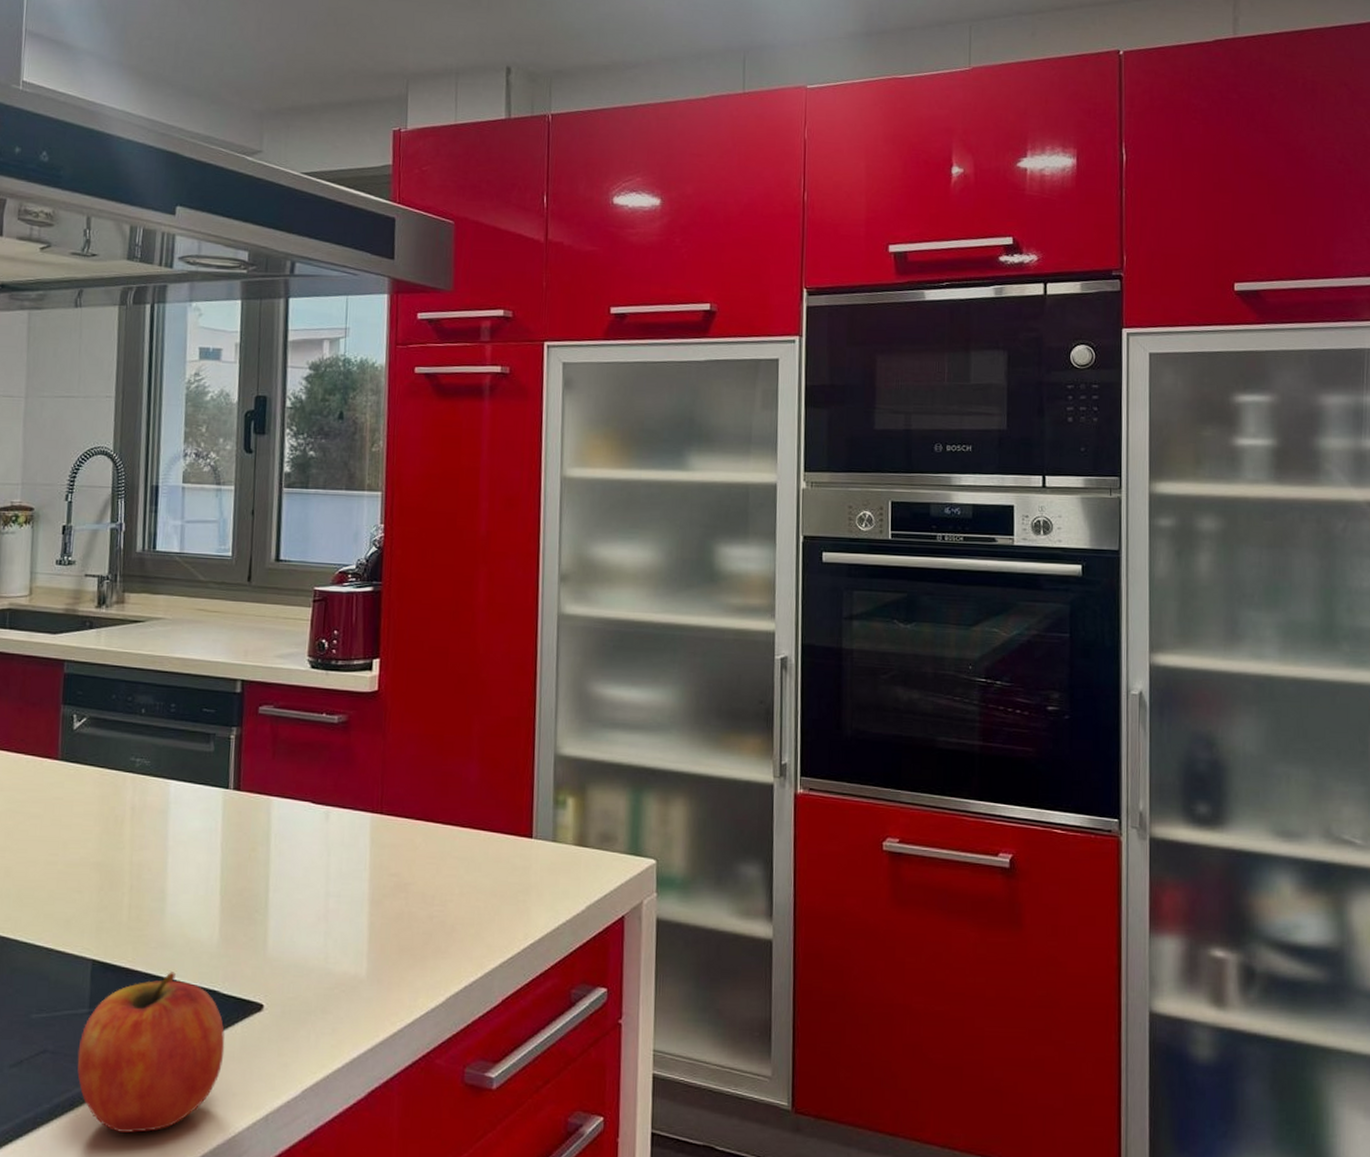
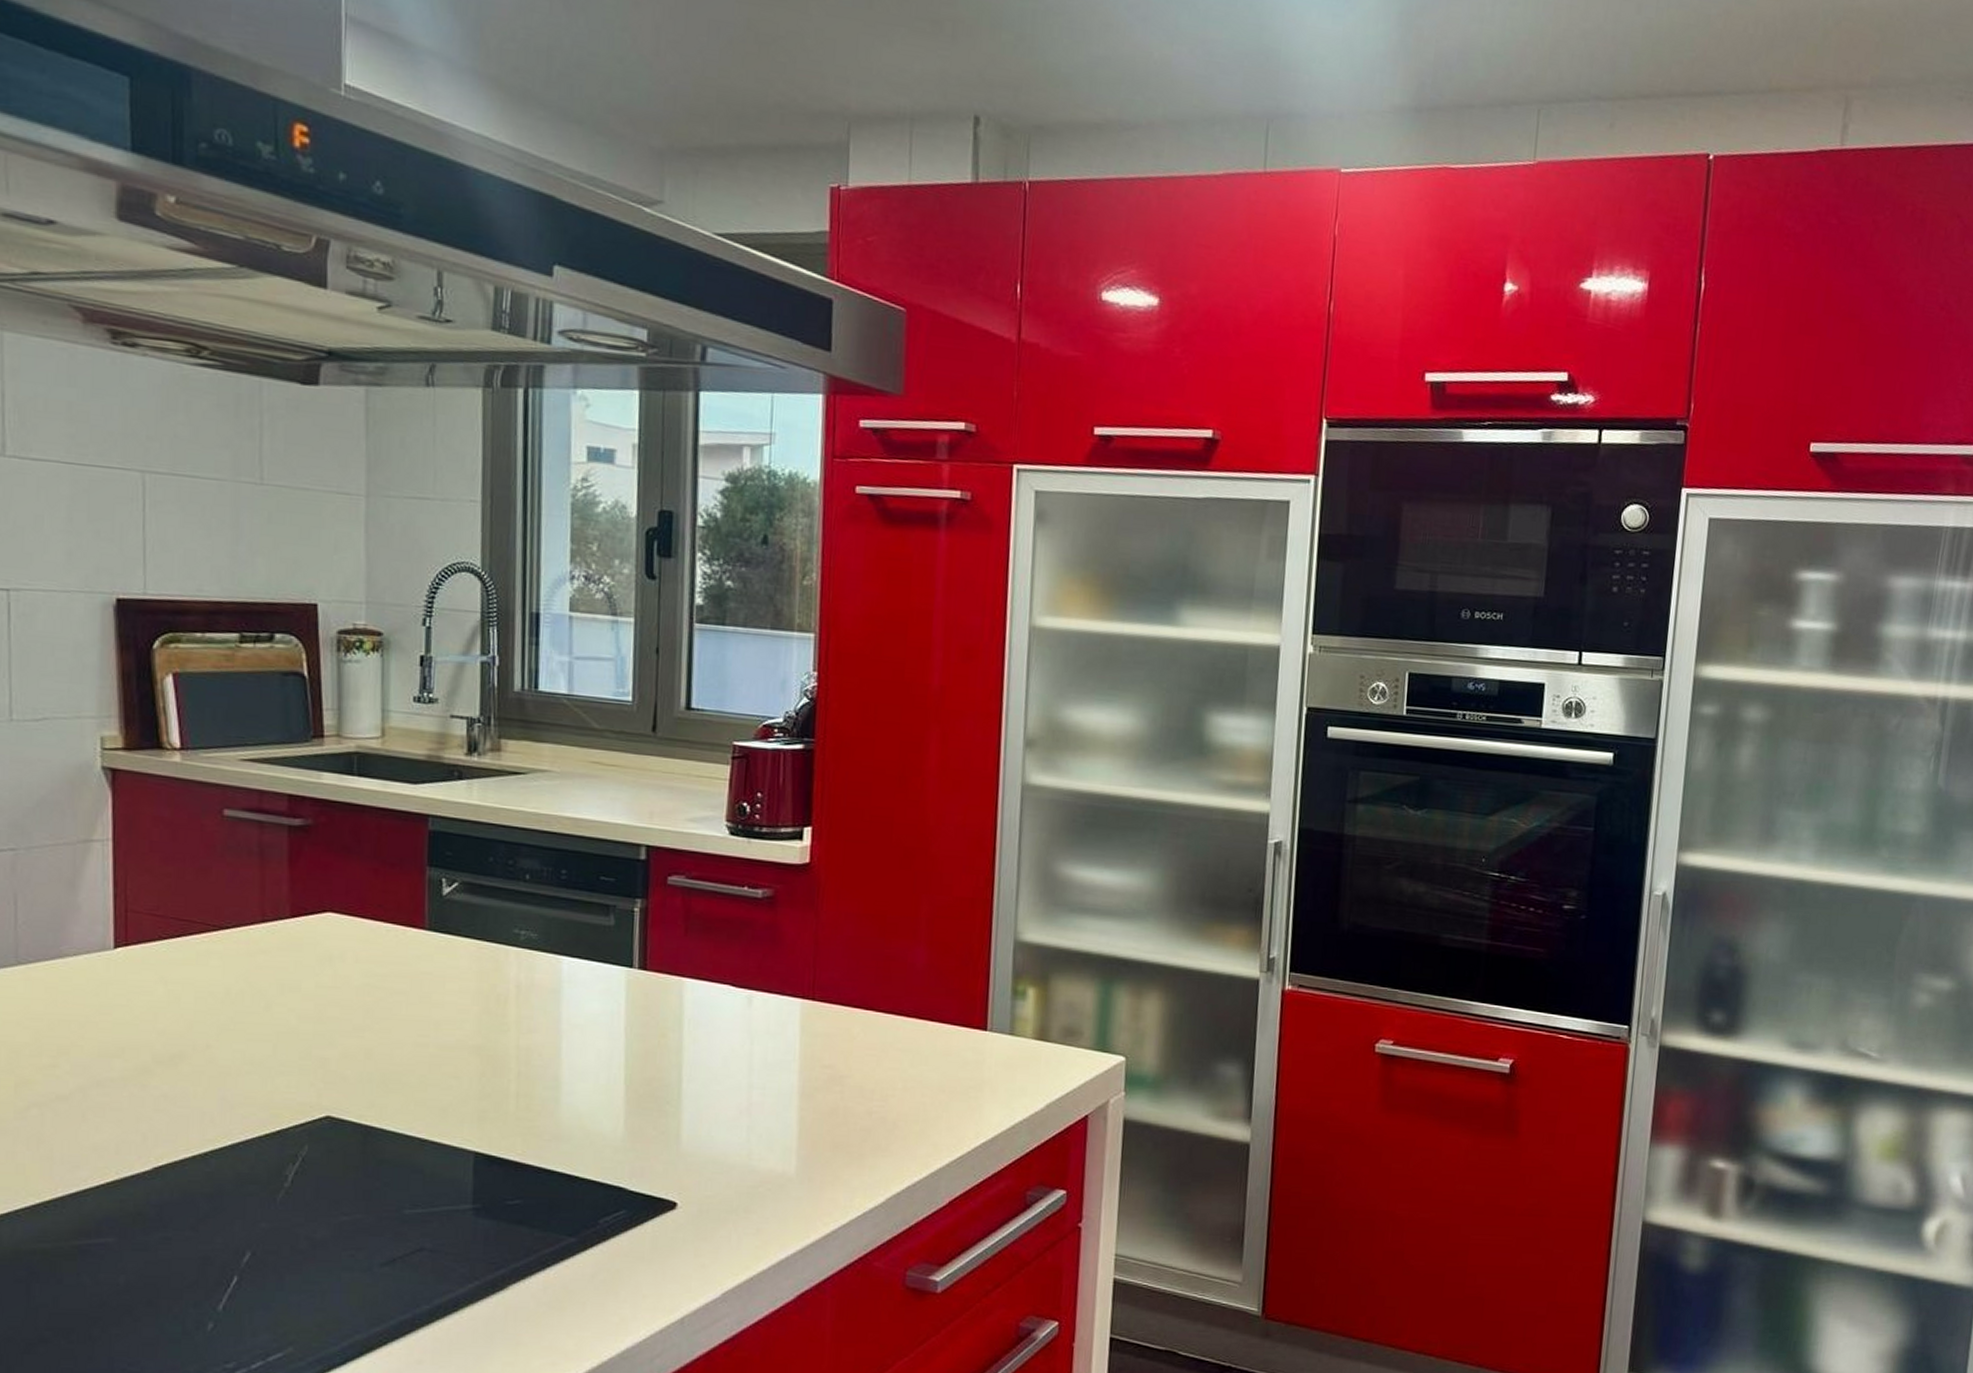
fruit: present [77,972,225,1133] -> none [460,1166,633,1335]

